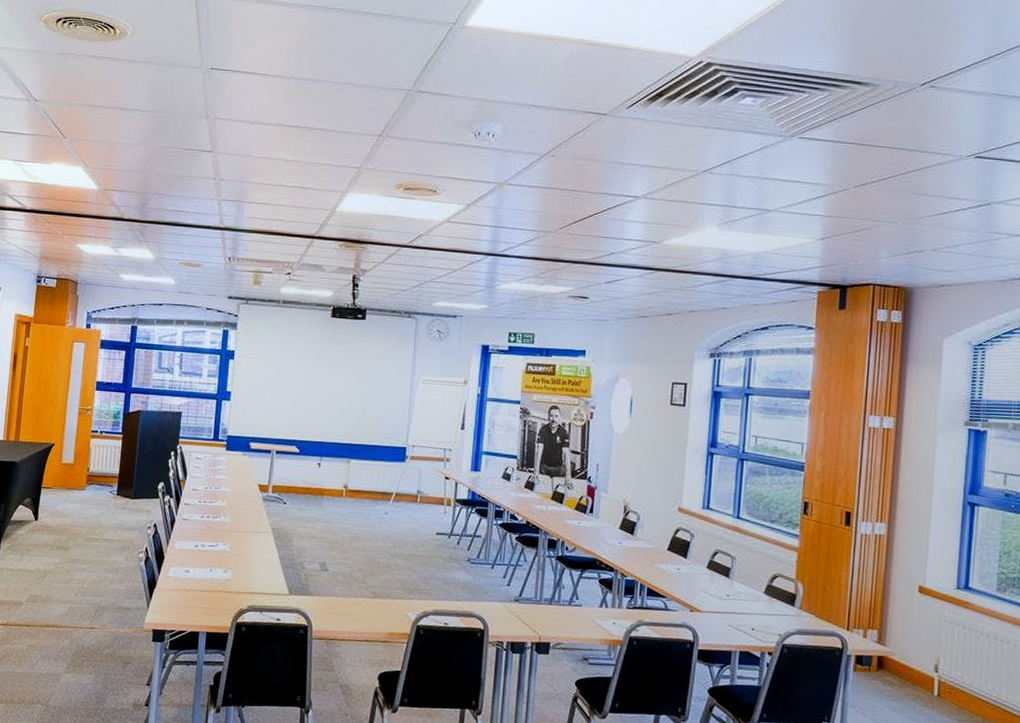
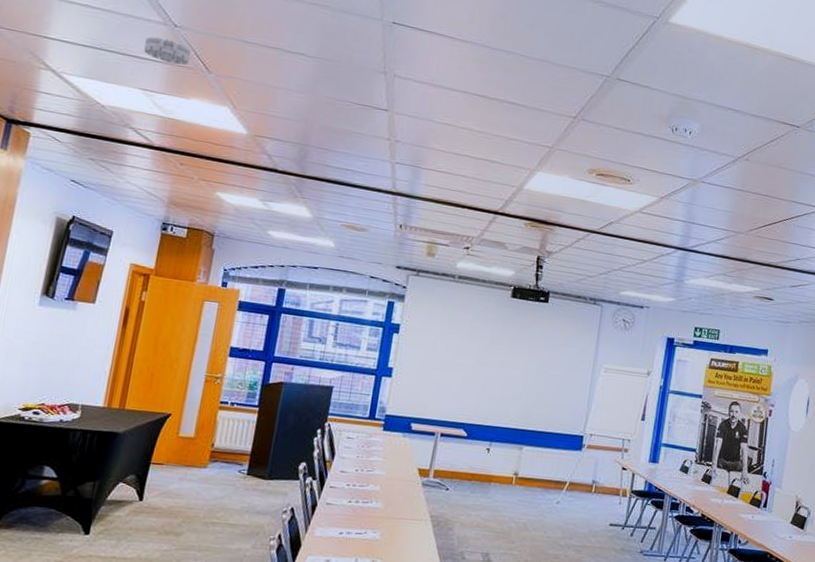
smoke detector: none [13,112,49,135] -> present [144,37,191,65]

